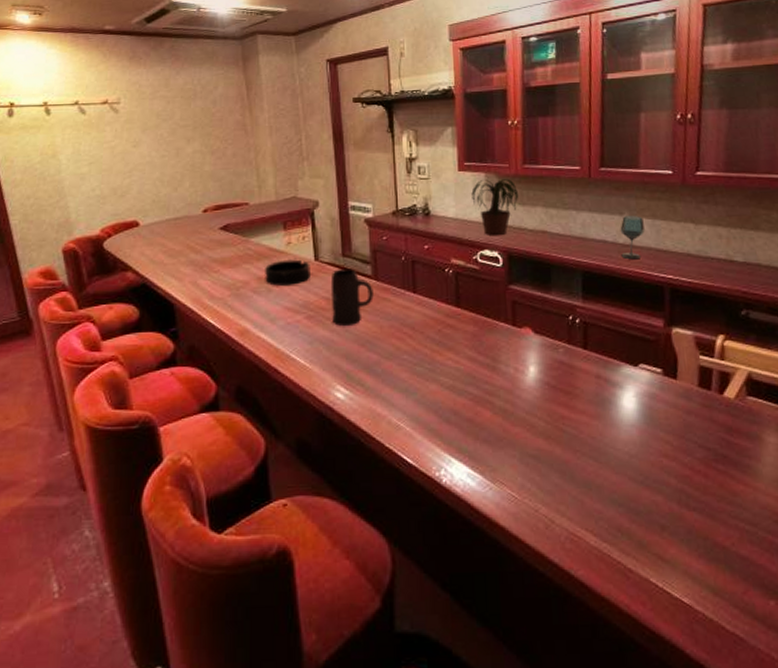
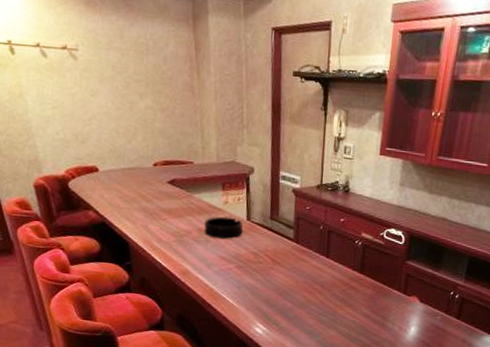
beer mug: present [330,268,374,326] -> none [257,230,294,278]
potted plant: present [471,179,521,235] -> none [387,166,430,218]

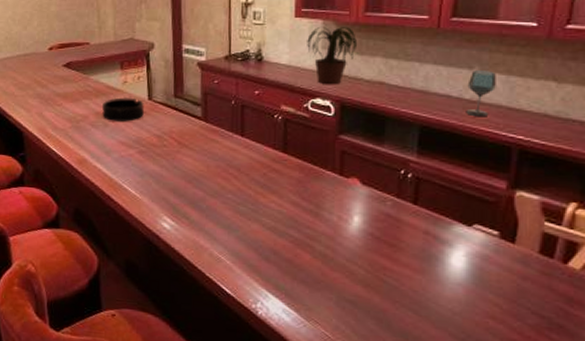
potted plant: none [387,166,430,218] -> present [307,27,359,84]

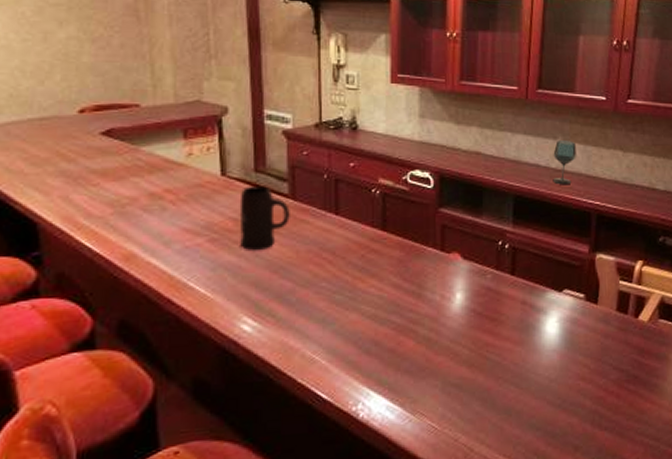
ashtray: present [101,97,145,121] -> none [157,173,217,203]
beer mug: none [162,109,202,162] -> present [239,186,290,250]
potted plant: present [307,27,359,84] -> none [404,94,456,154]

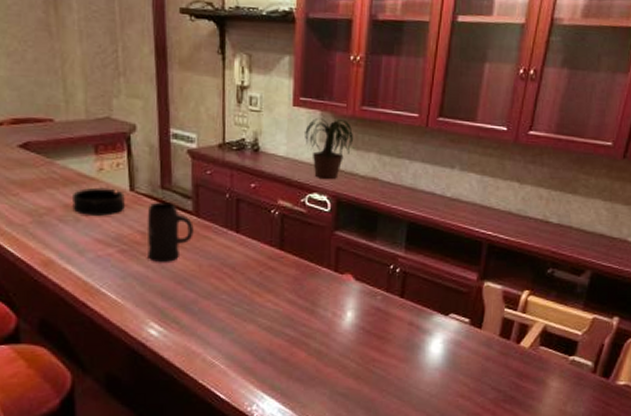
ashtray: none [157,173,217,203] -> present [71,187,126,216]
potted plant: none [404,94,456,154] -> present [305,118,355,179]
wine glass: present [553,141,578,185] -> none [447,170,474,214]

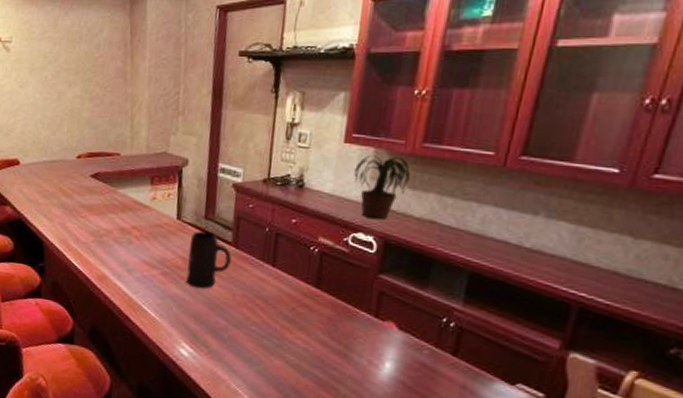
ashtray: present [71,187,126,216] -> none [126,214,173,240]

